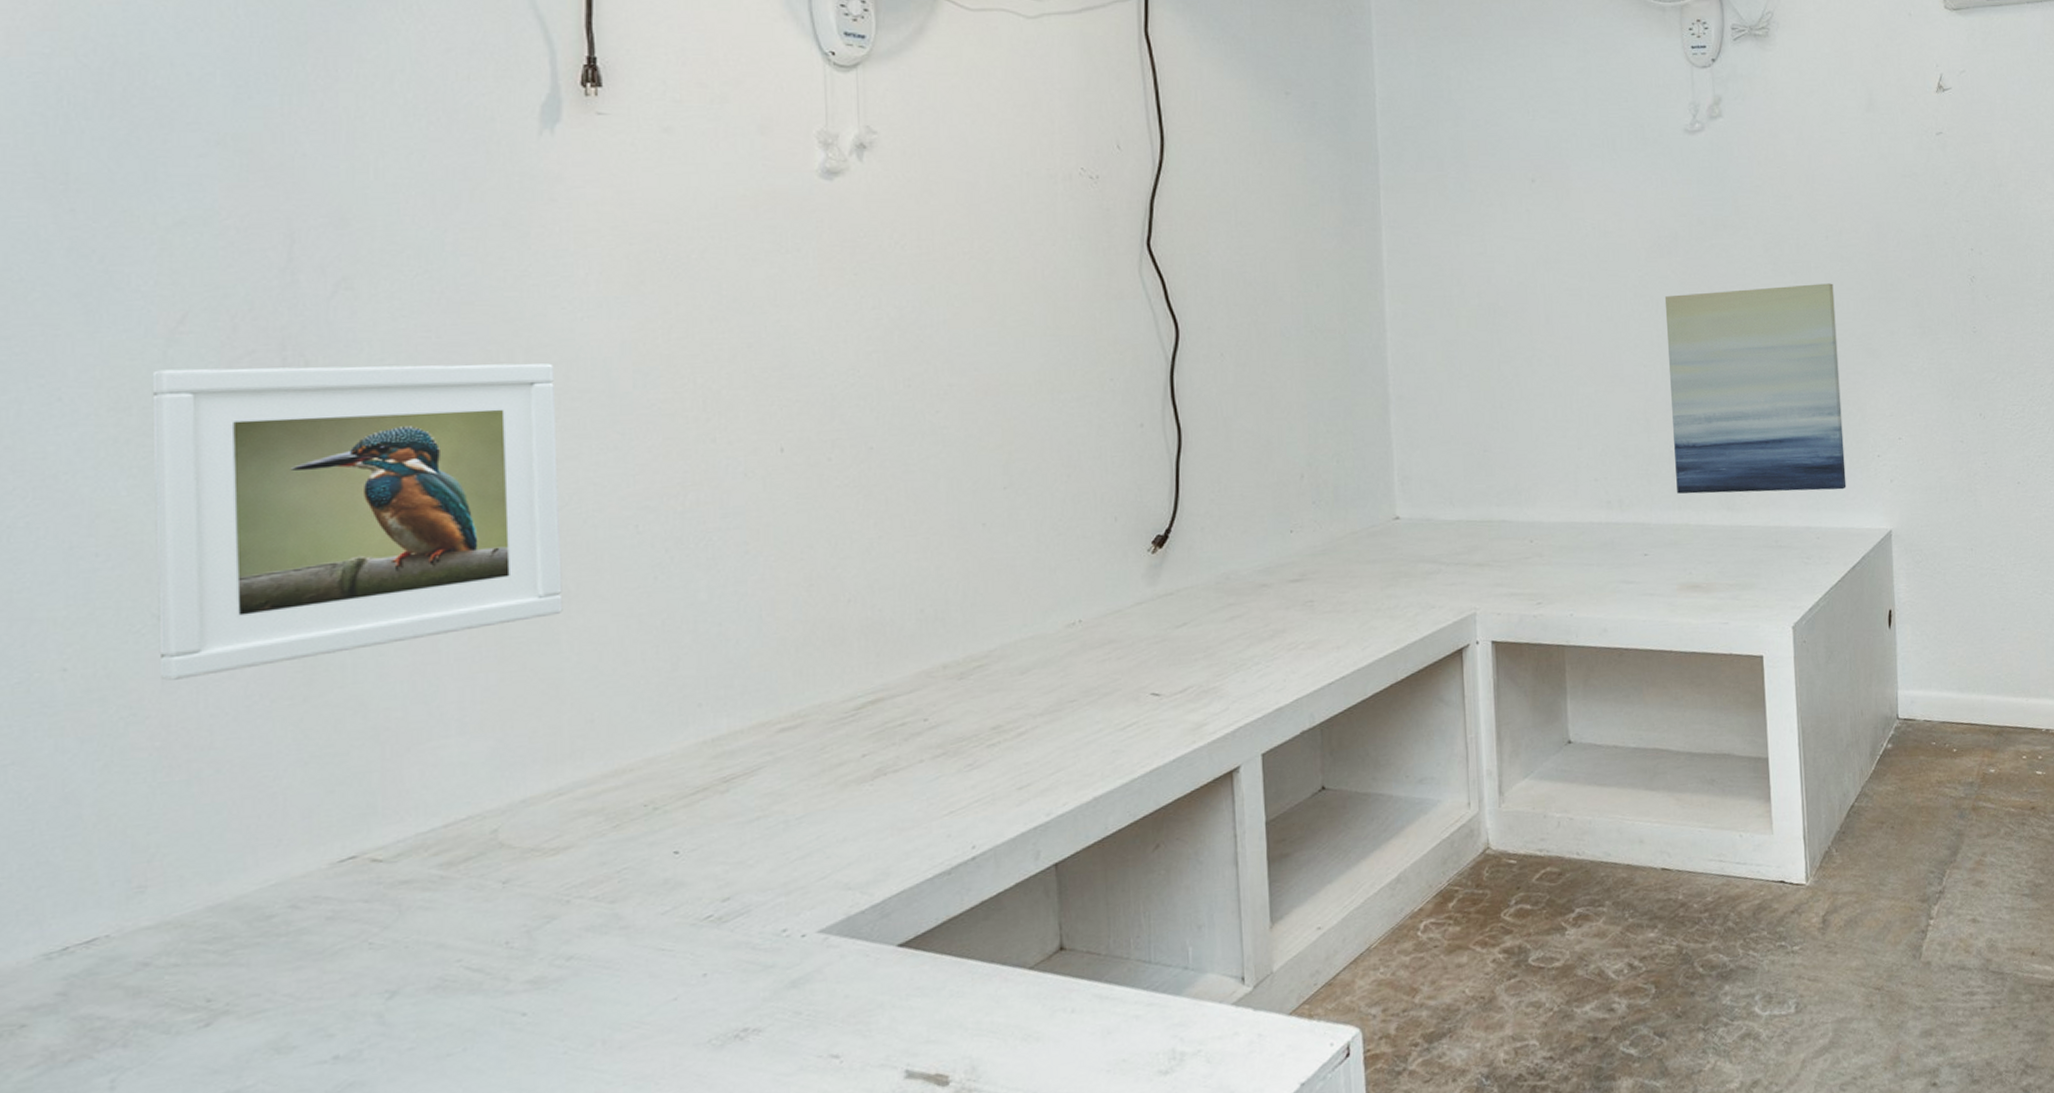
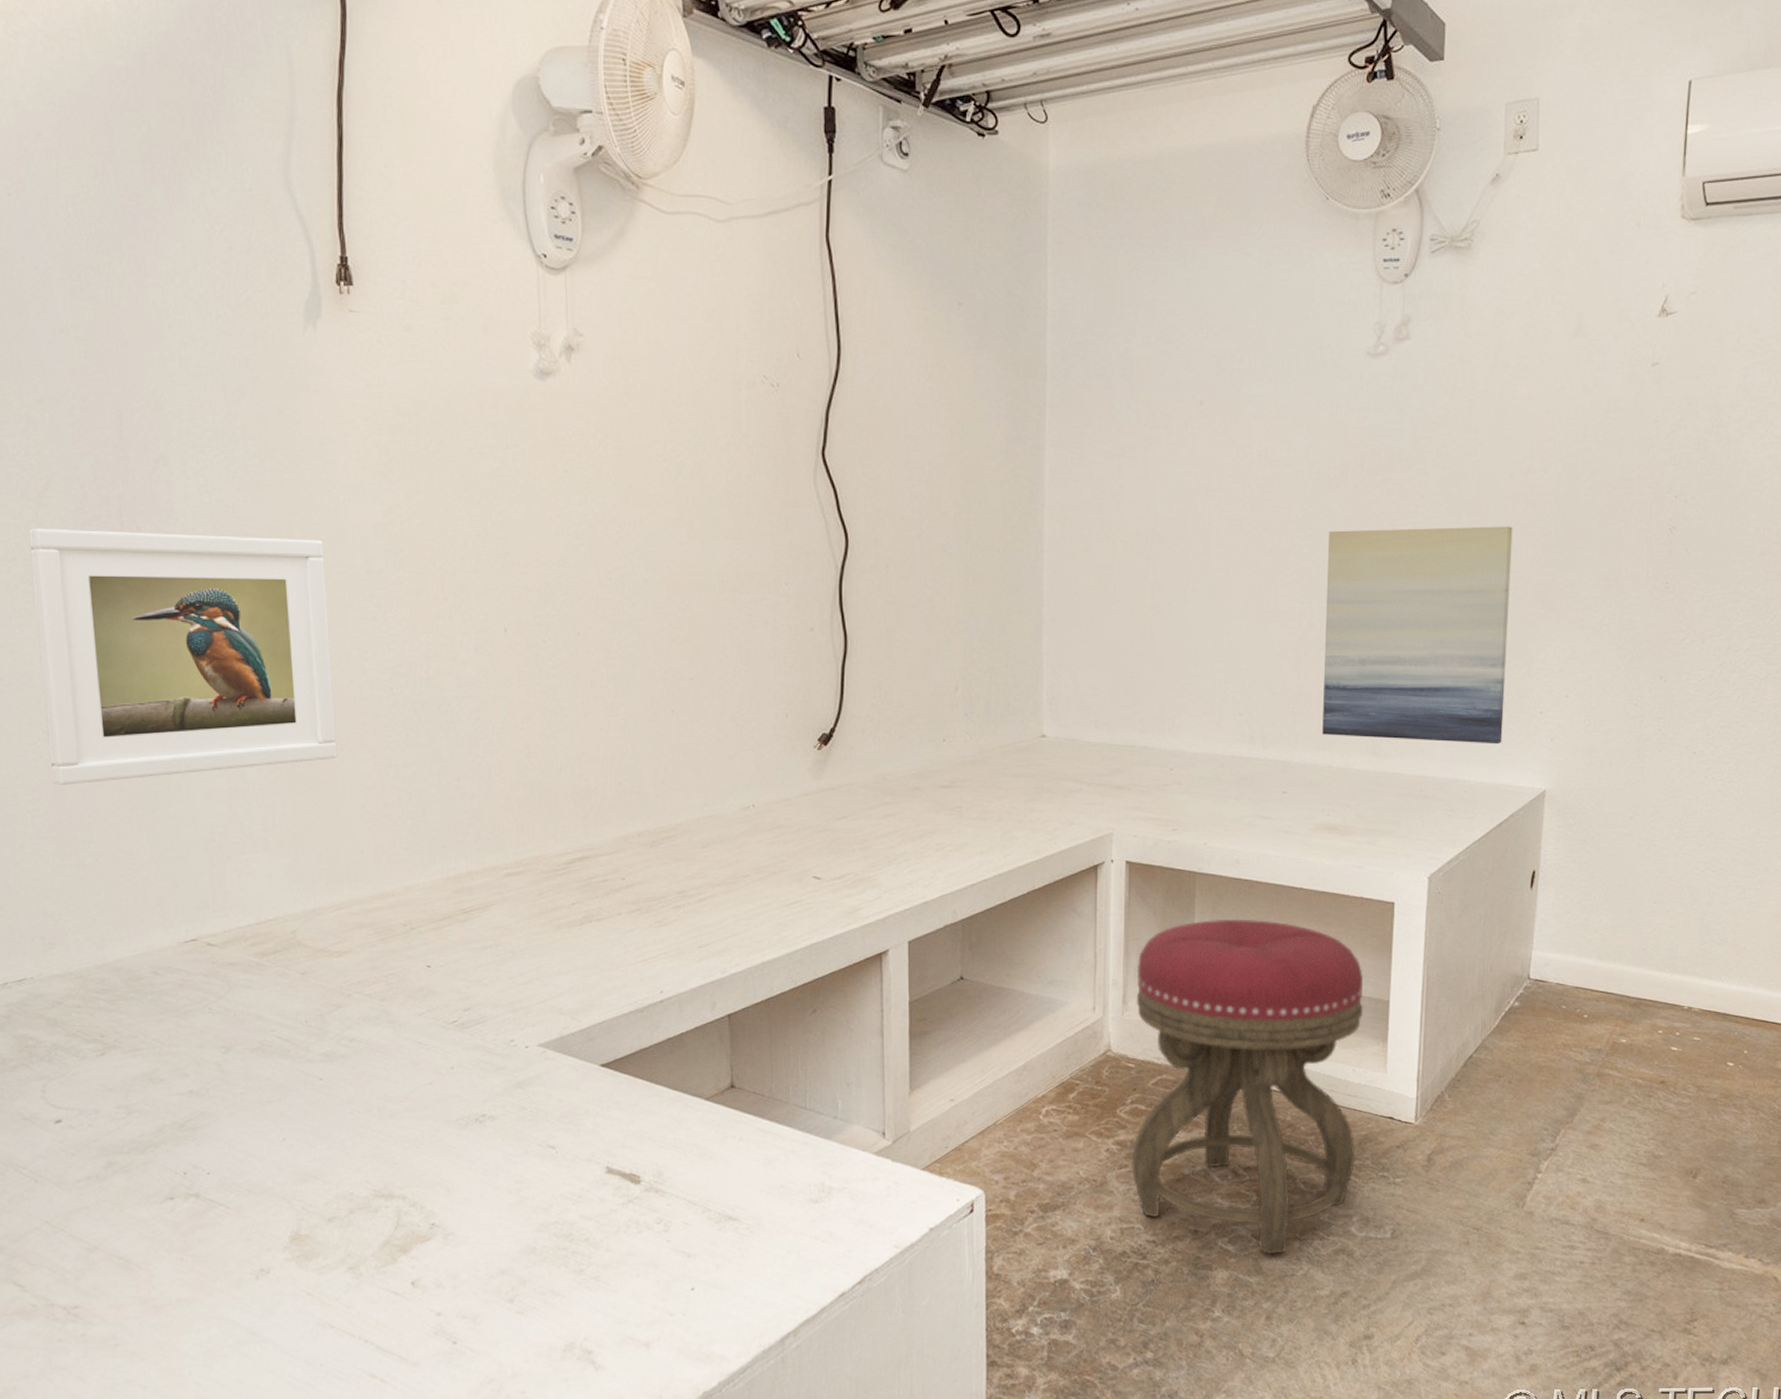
stool: none [1511,688,1752,1052] -> present [1132,919,1364,1255]

